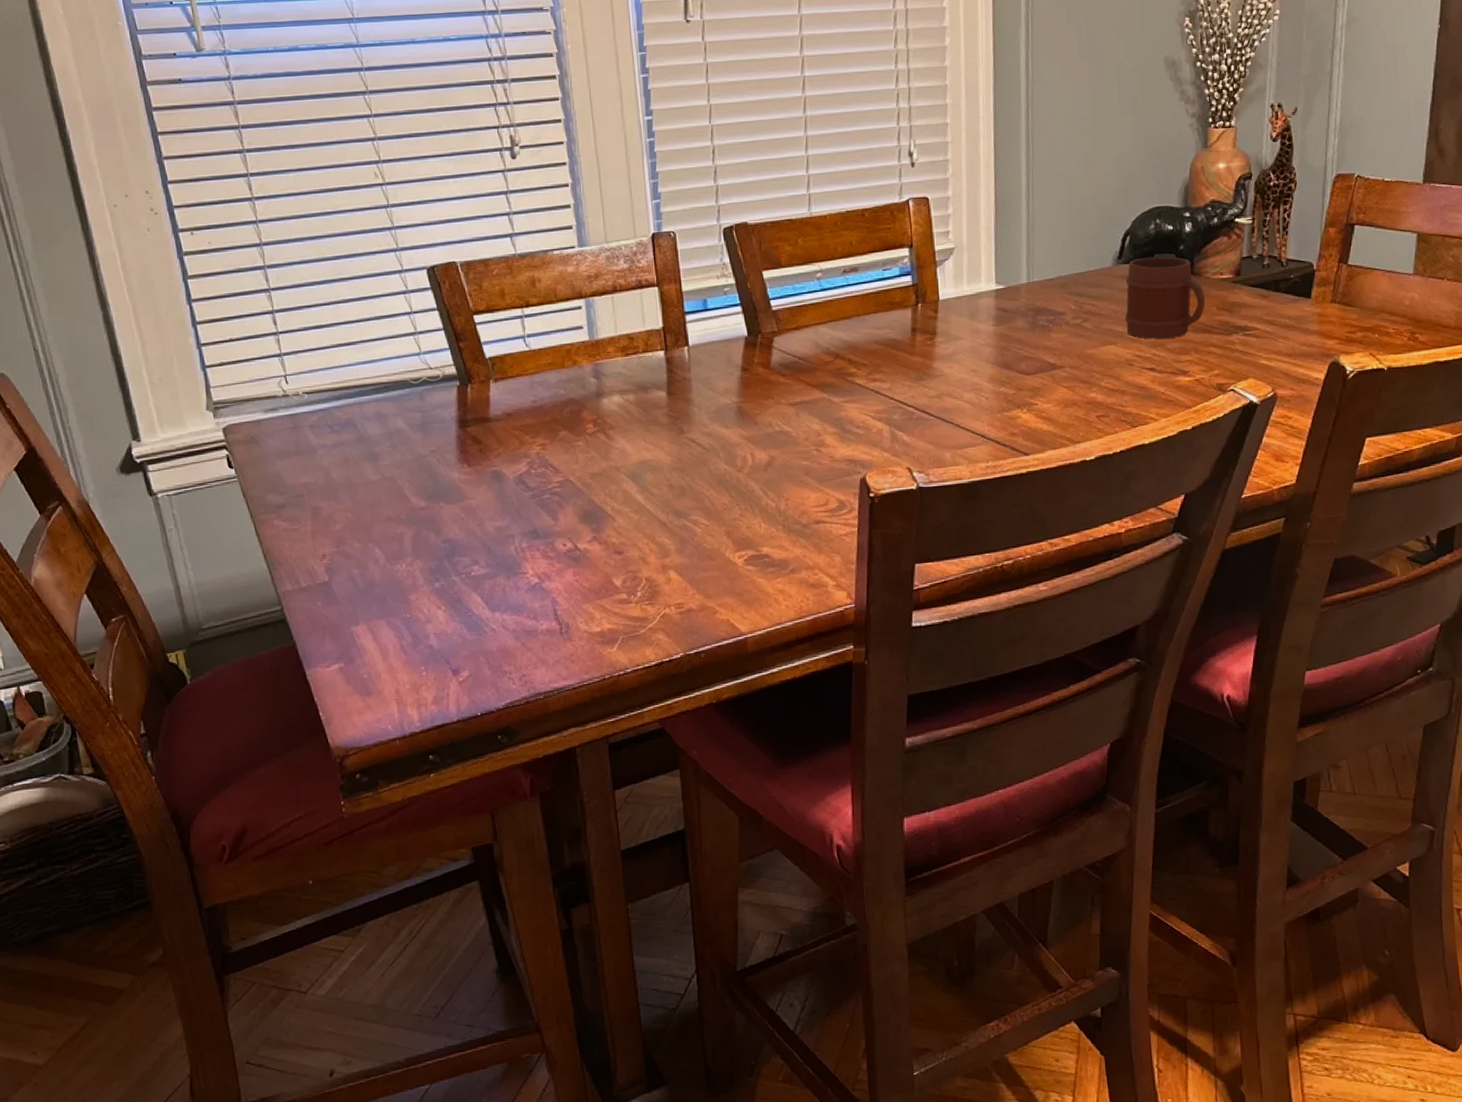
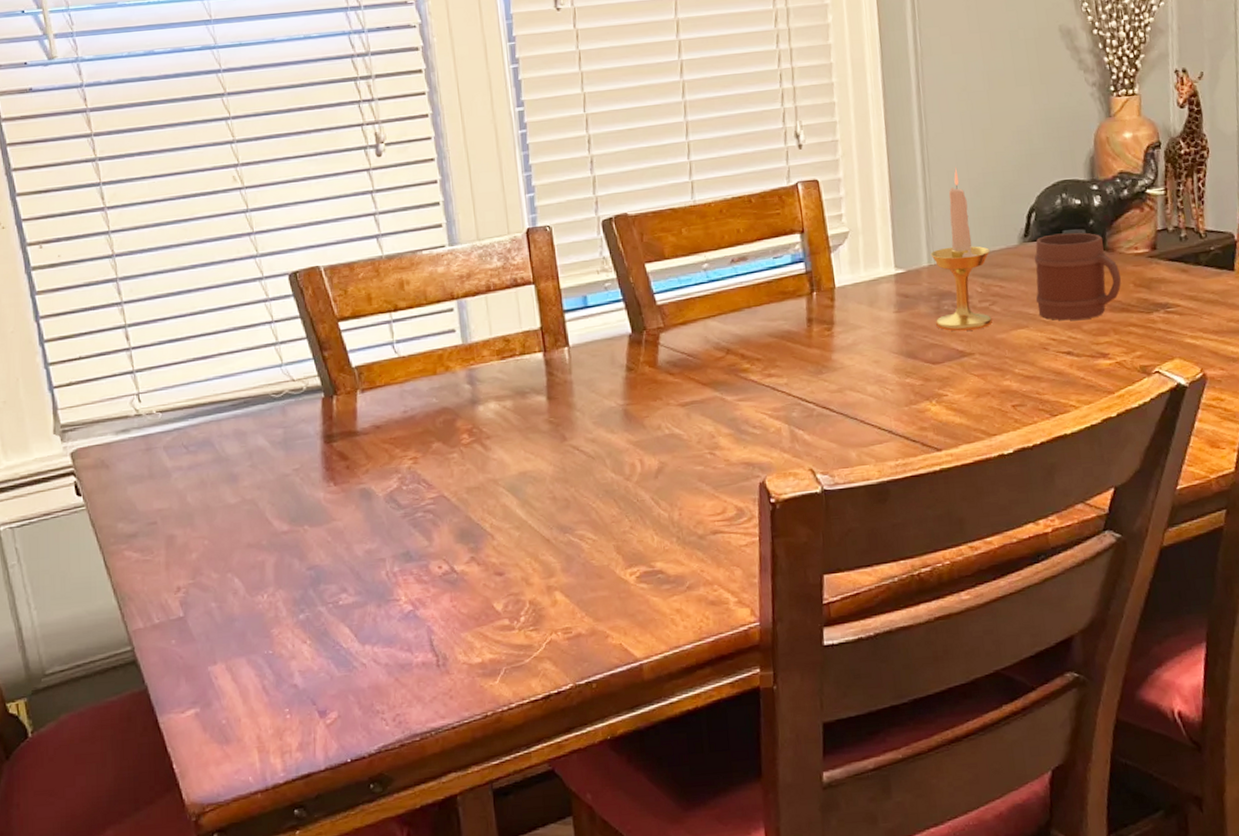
candlestick: none [1029,190,1086,346] -> present [930,167,992,332]

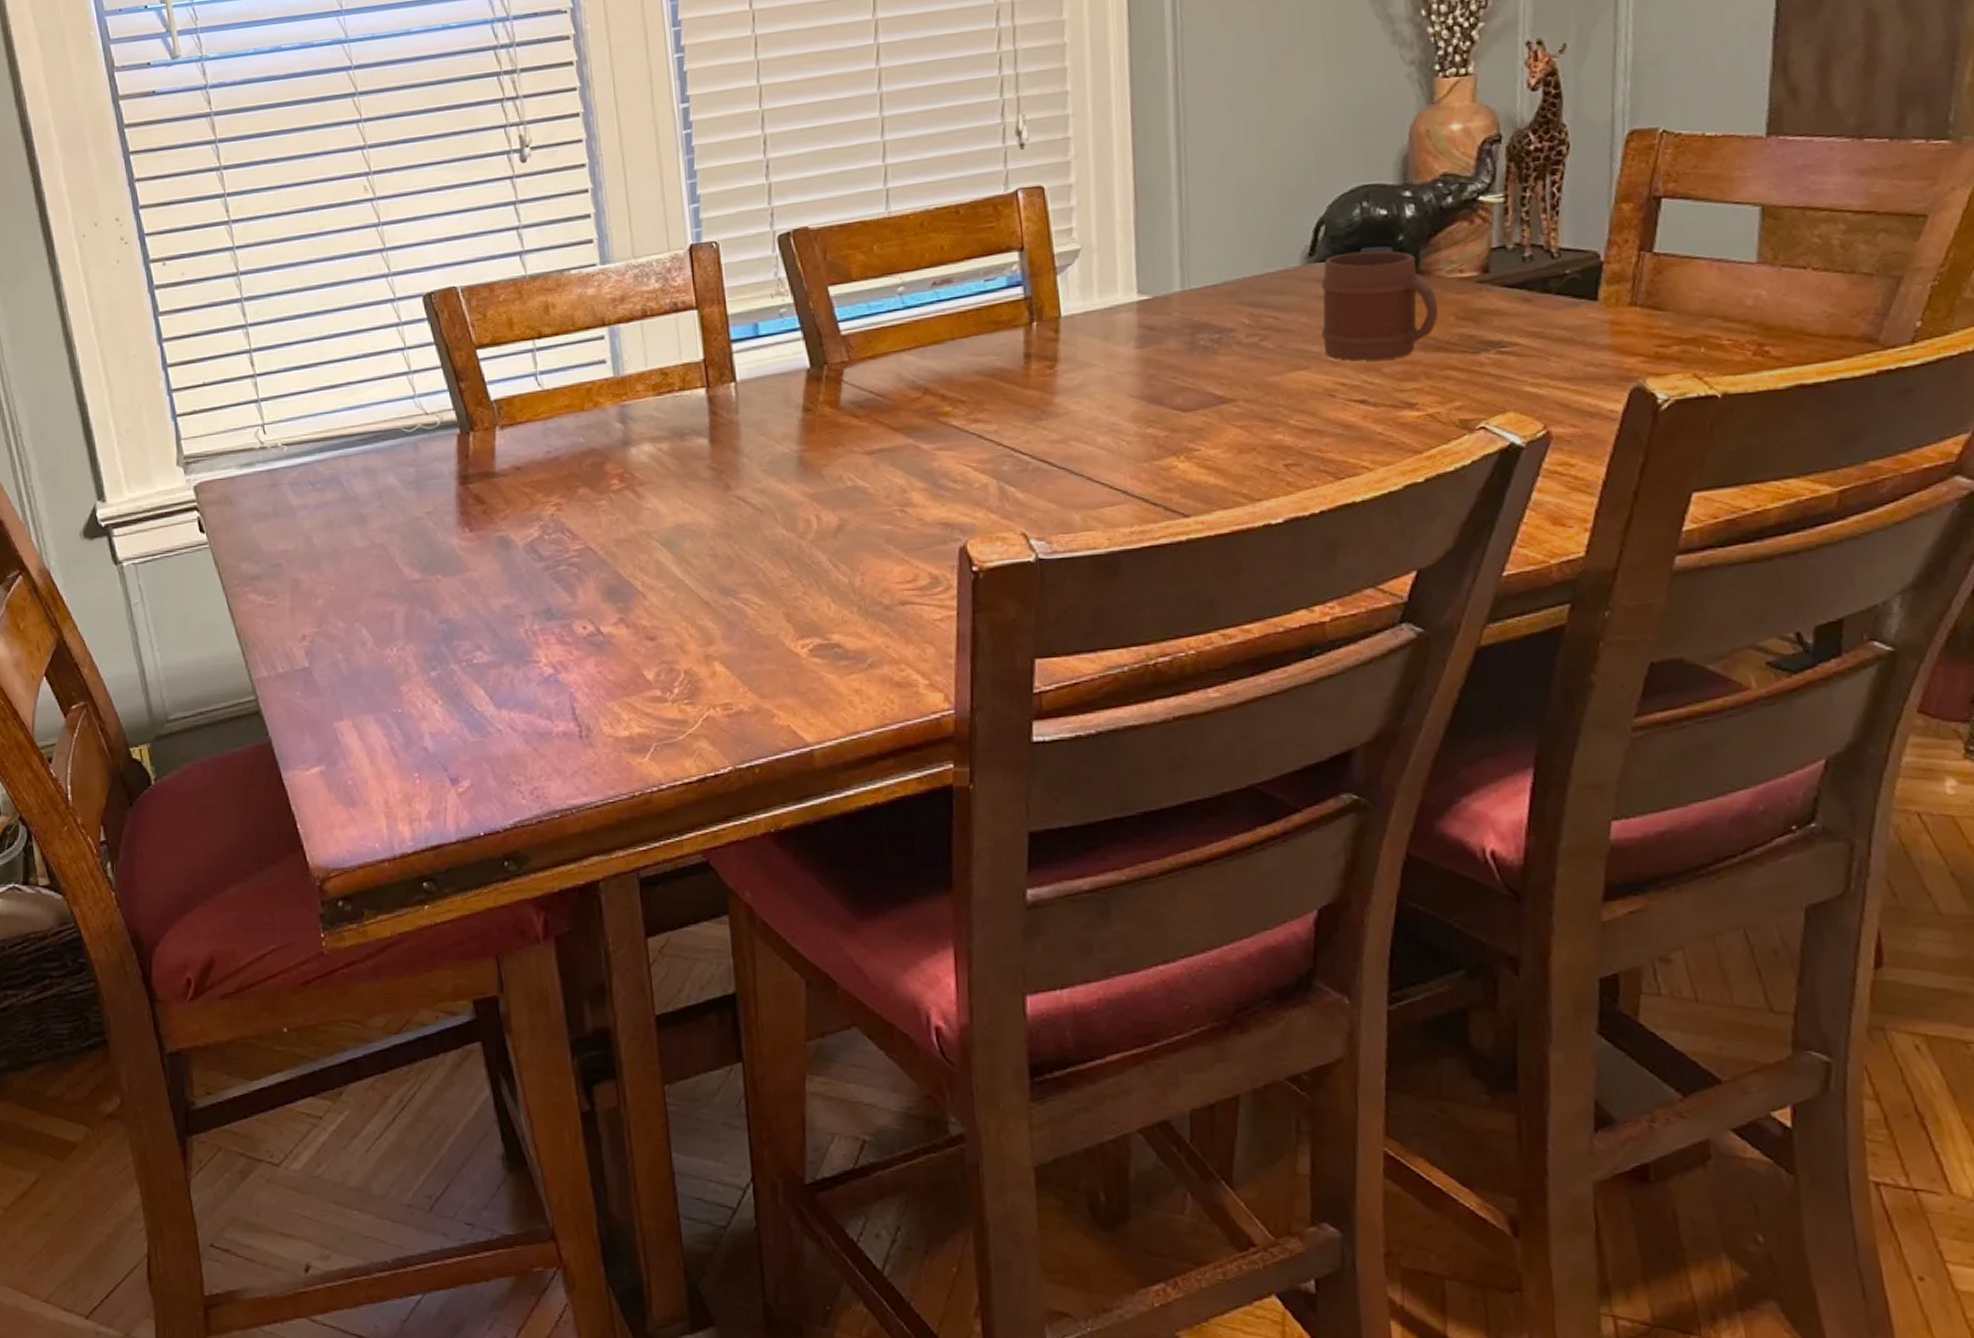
candlestick: present [930,167,992,332] -> none [1184,170,1264,372]

